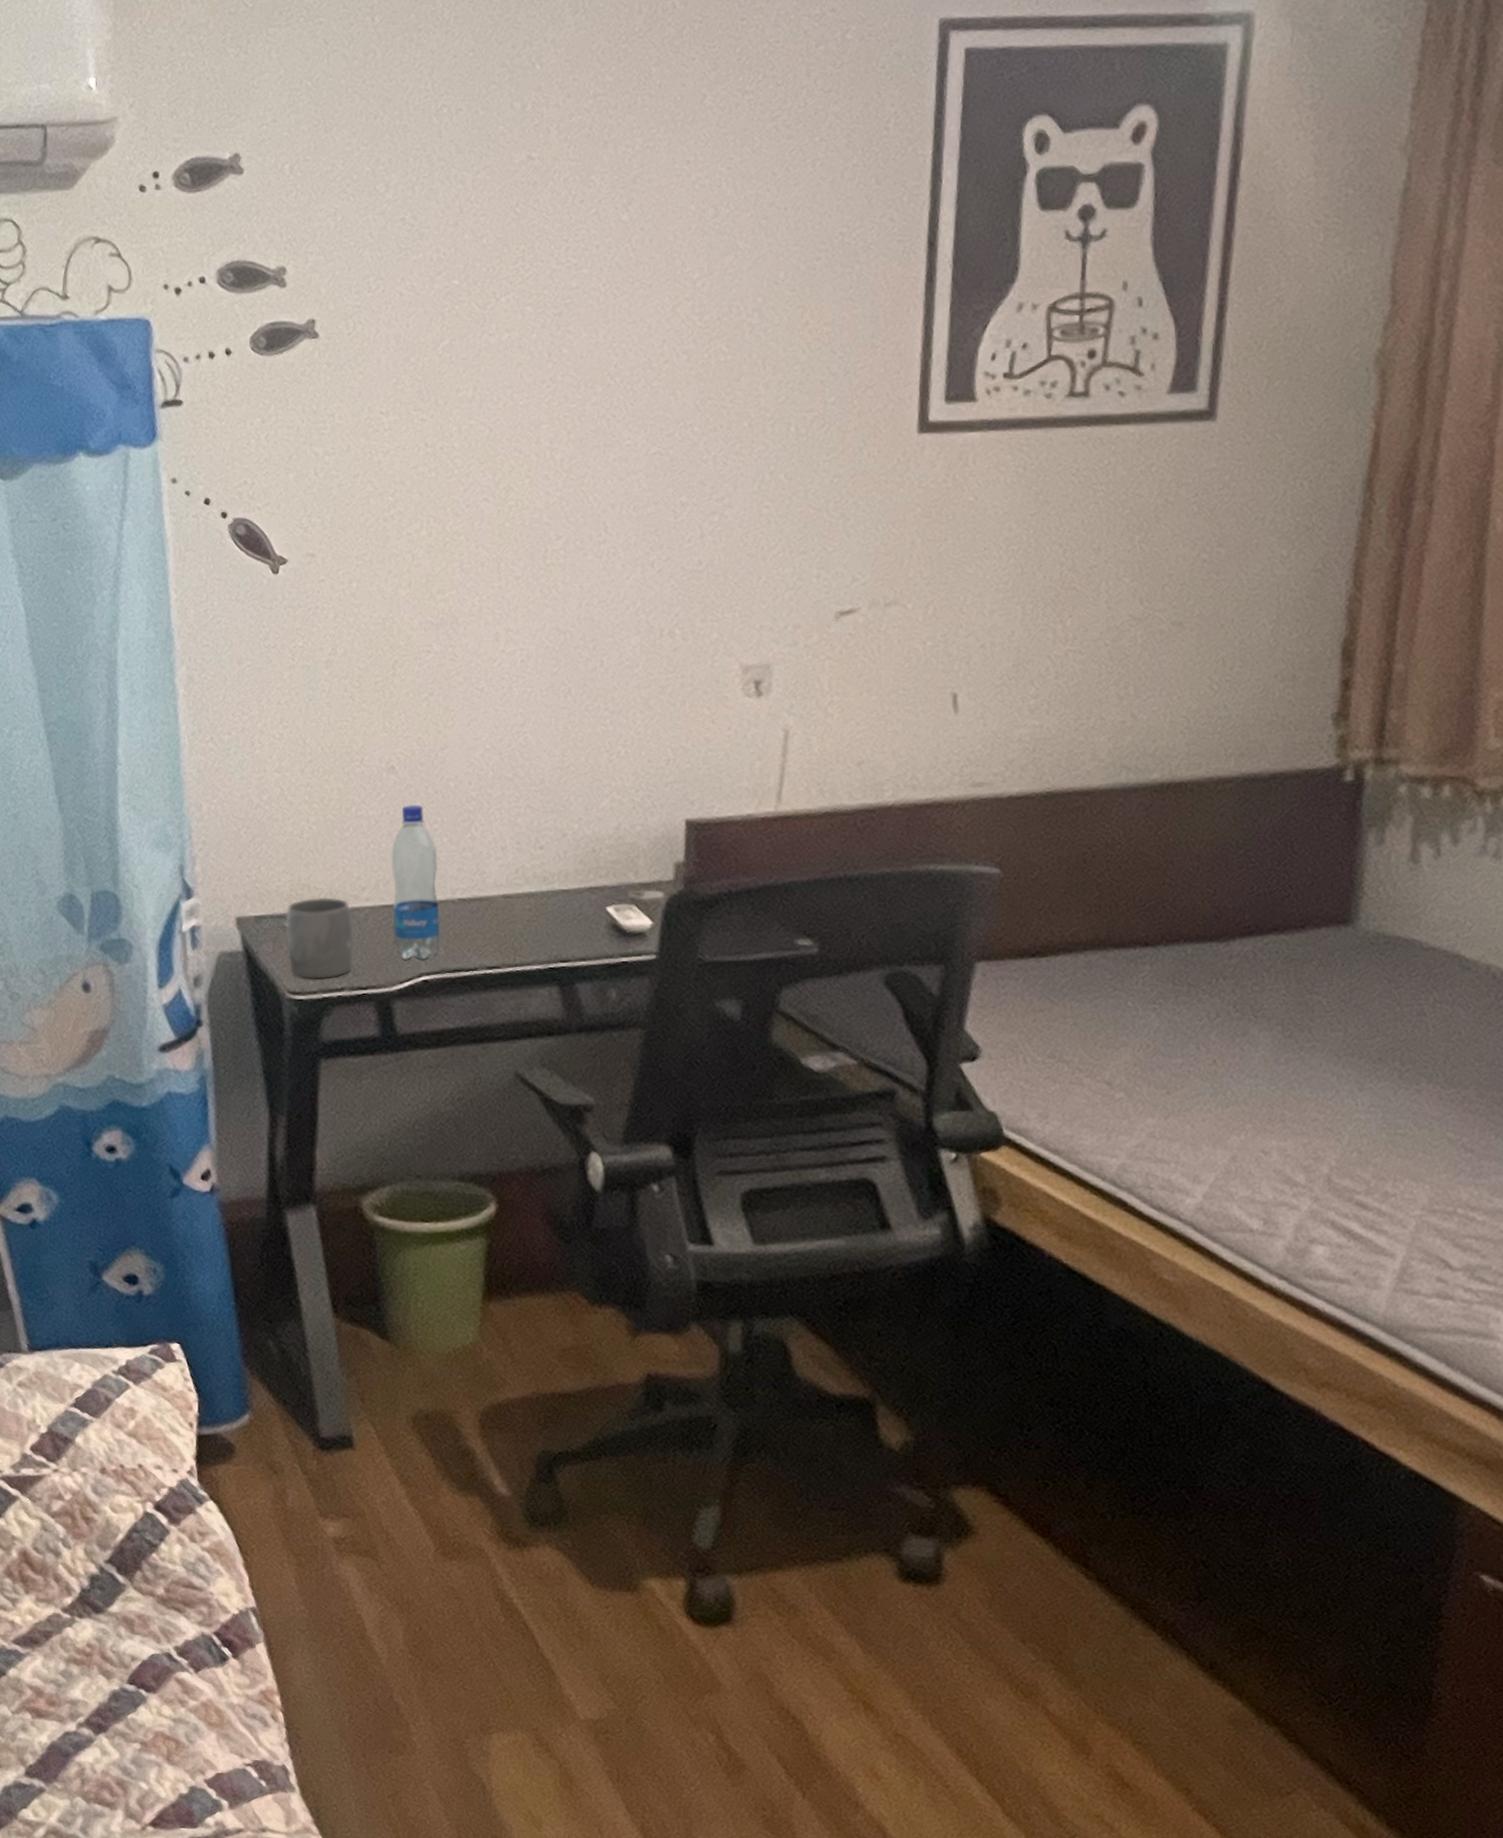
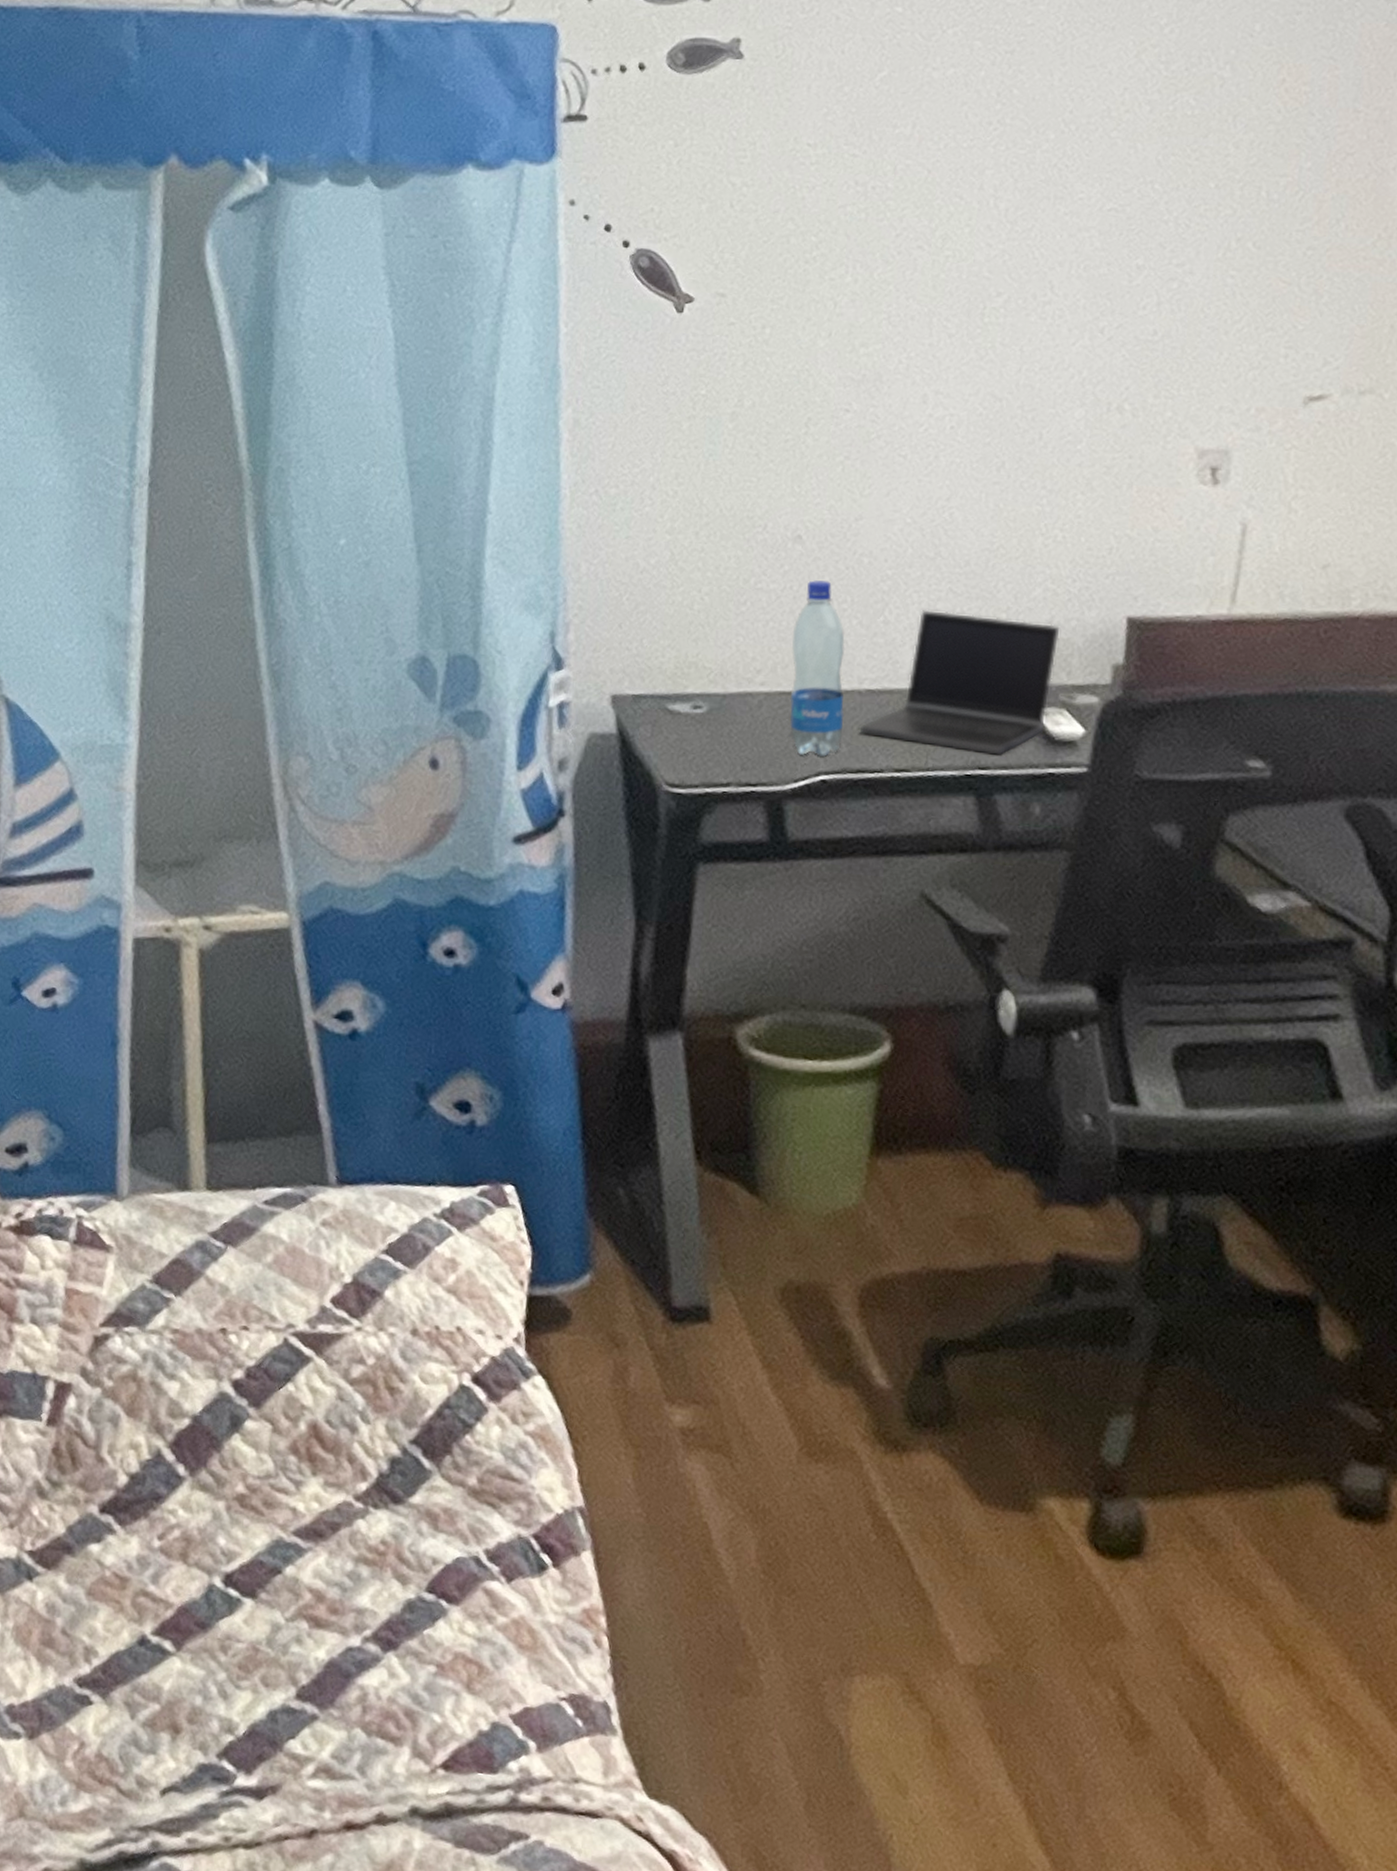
mug: present [285,897,353,979] -> none [667,677,745,772]
laptop computer: none [456,824,627,950] -> present [861,609,1060,756]

